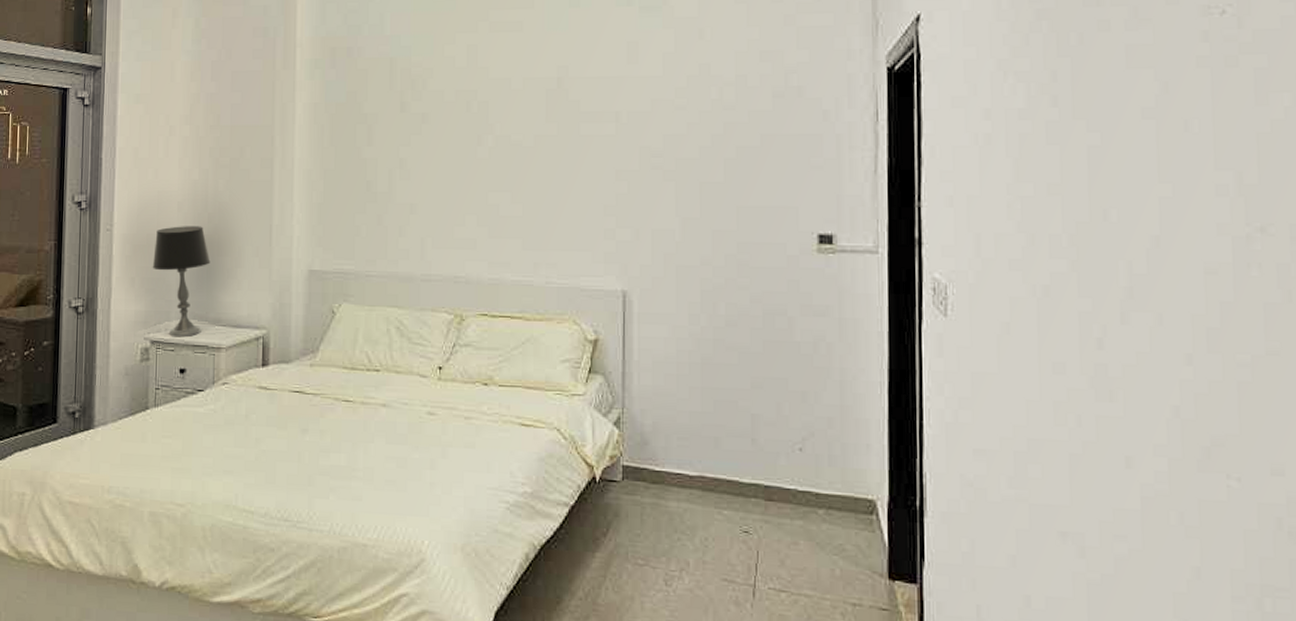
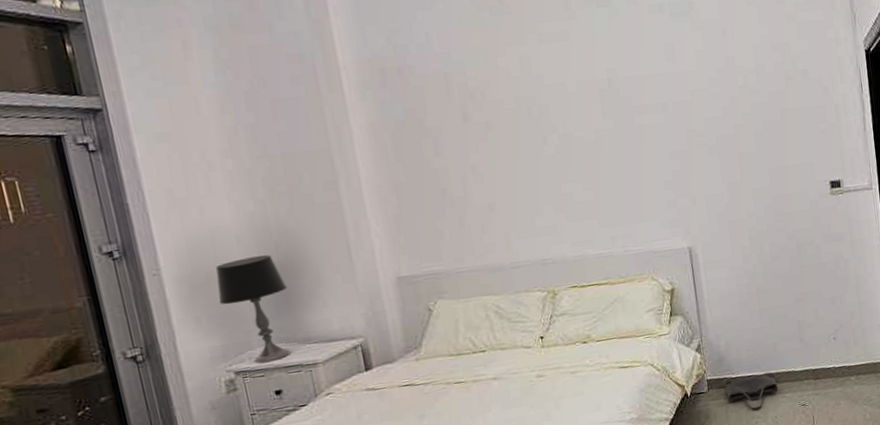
tote bag: none [643,473,714,523] -> present [724,374,779,411]

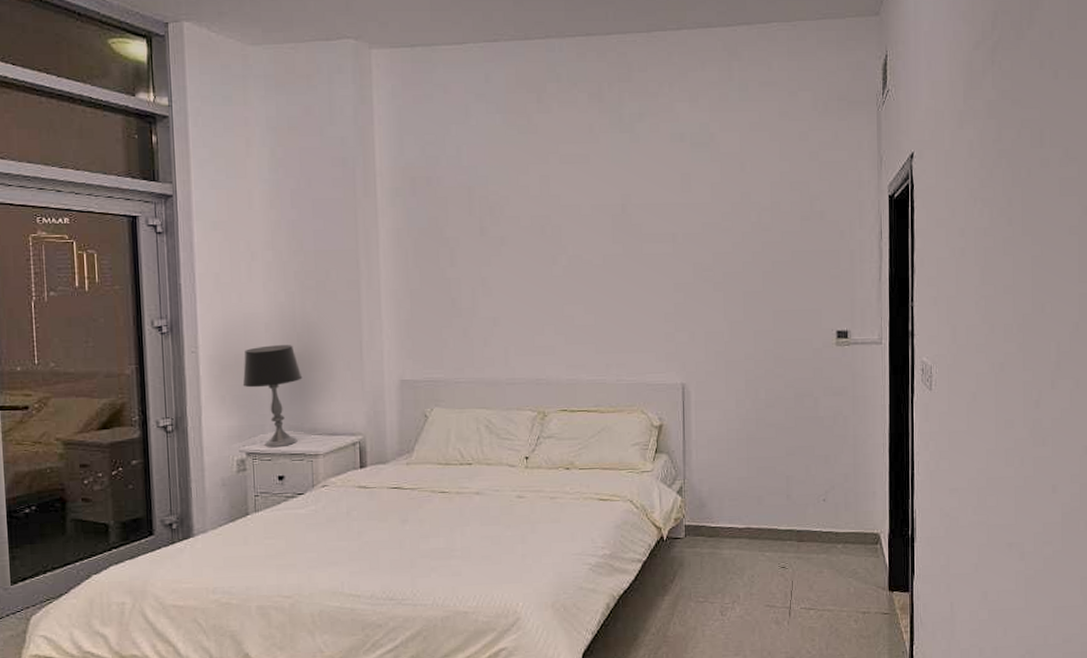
tote bag: present [724,374,779,411] -> none [702,528,758,566]

